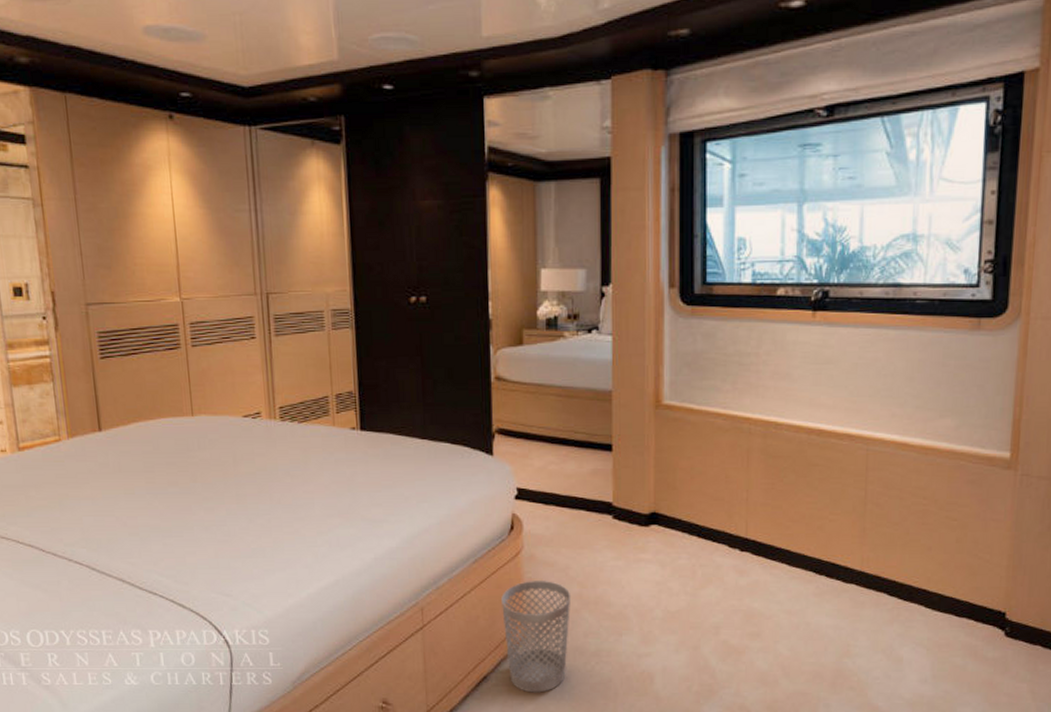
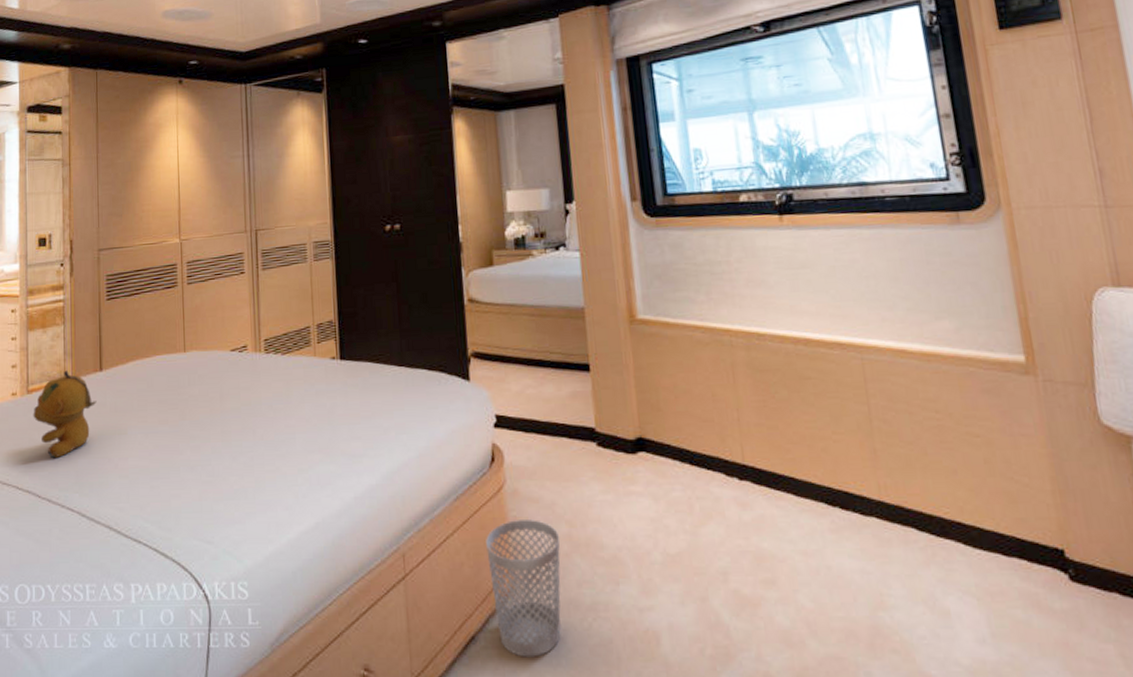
stuffed bear: none [27,429,98,515] -> present [33,370,97,459]

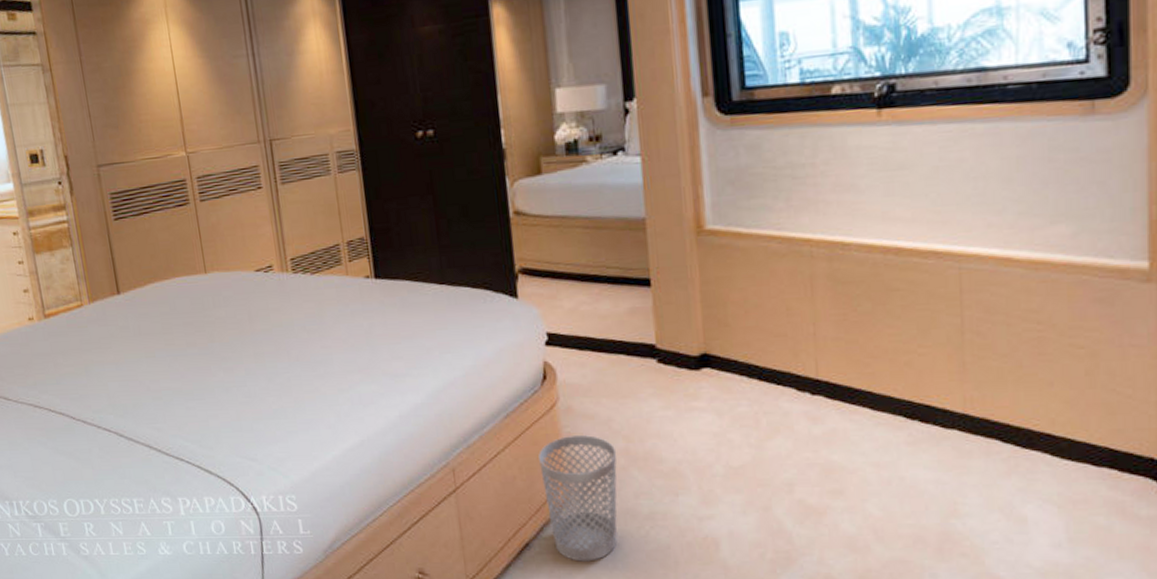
stuffed bear: present [33,370,97,459] -> none [54,294,119,382]

